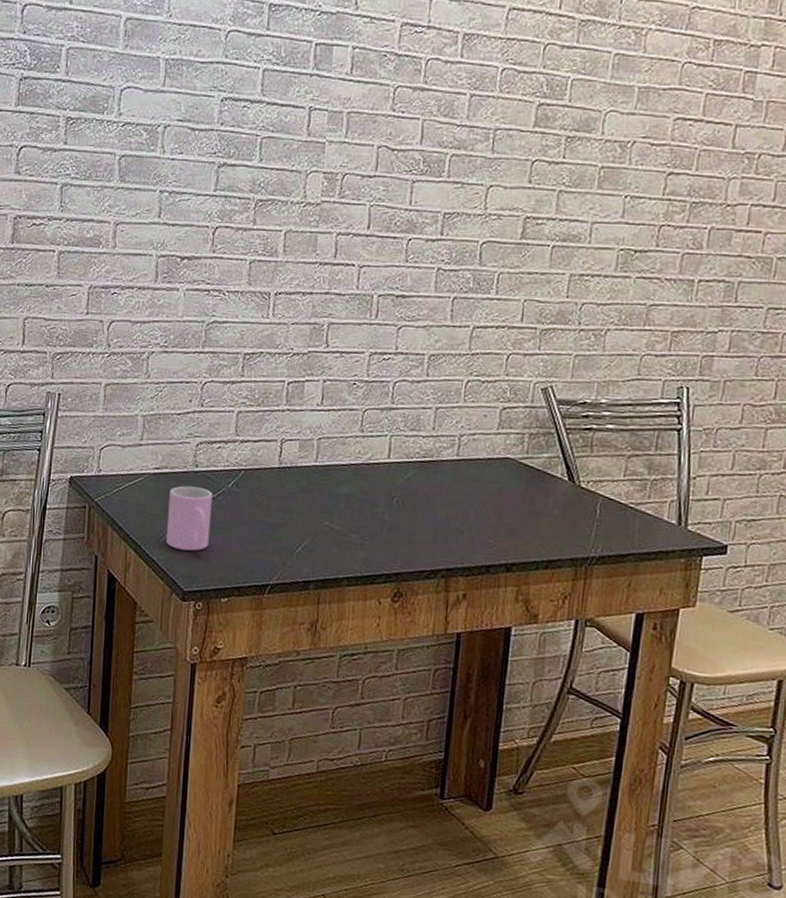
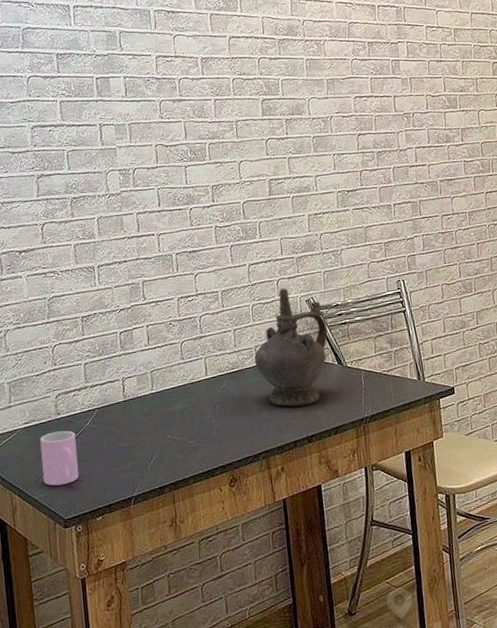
ceremonial vessel: none [455,367,565,524] -> present [254,288,328,407]

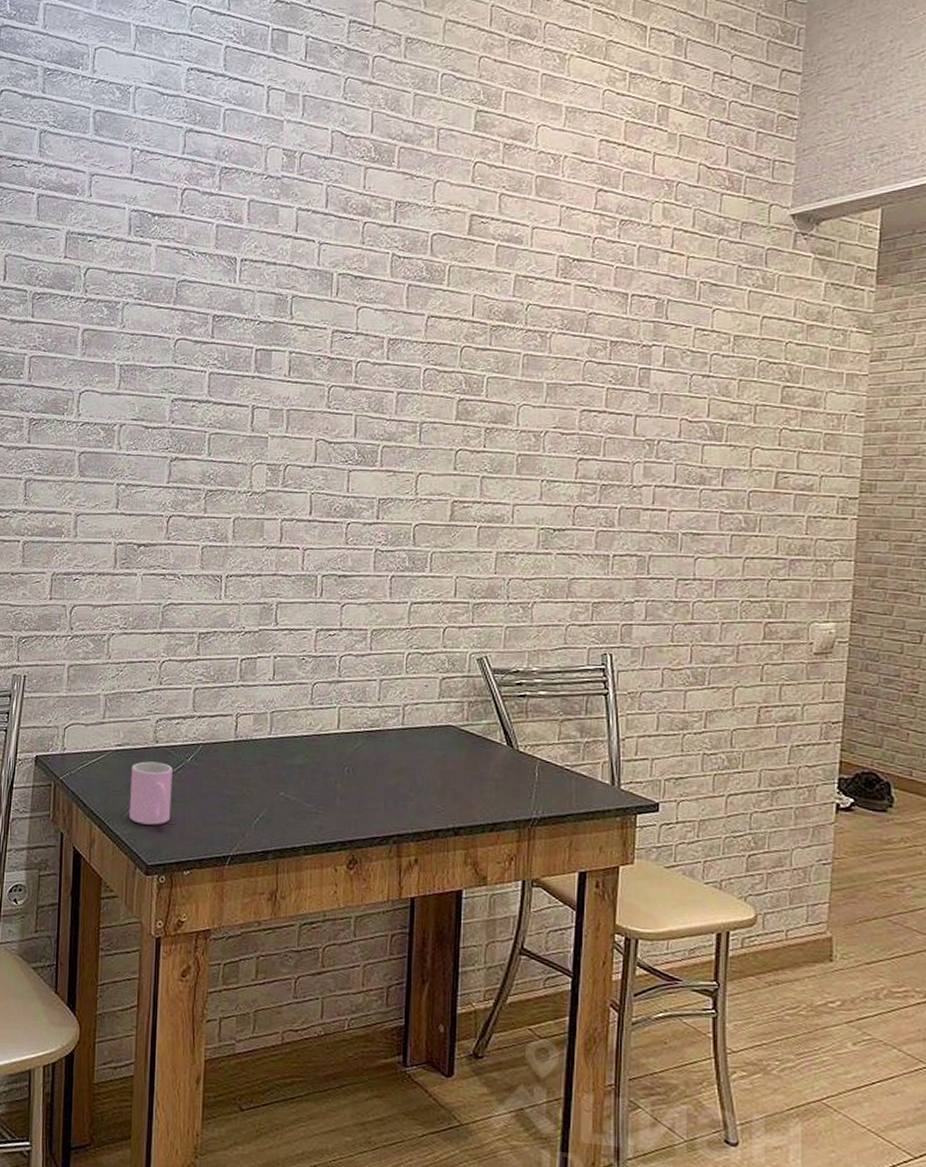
ceremonial vessel: present [254,288,328,407] -> none [400,639,500,789]

